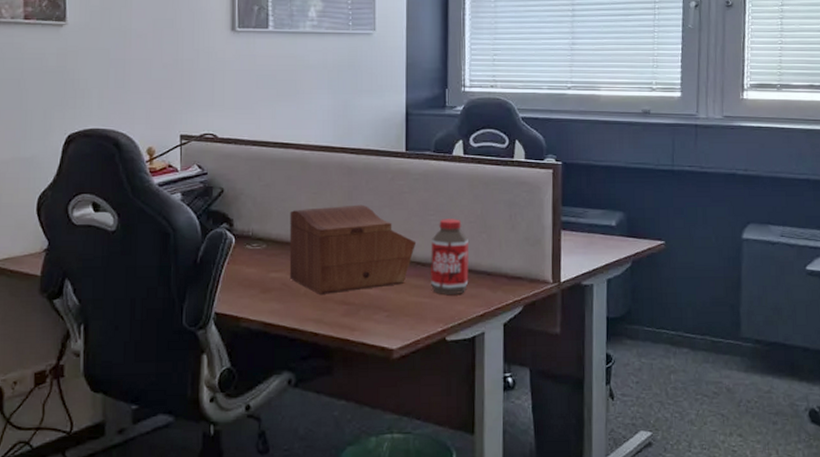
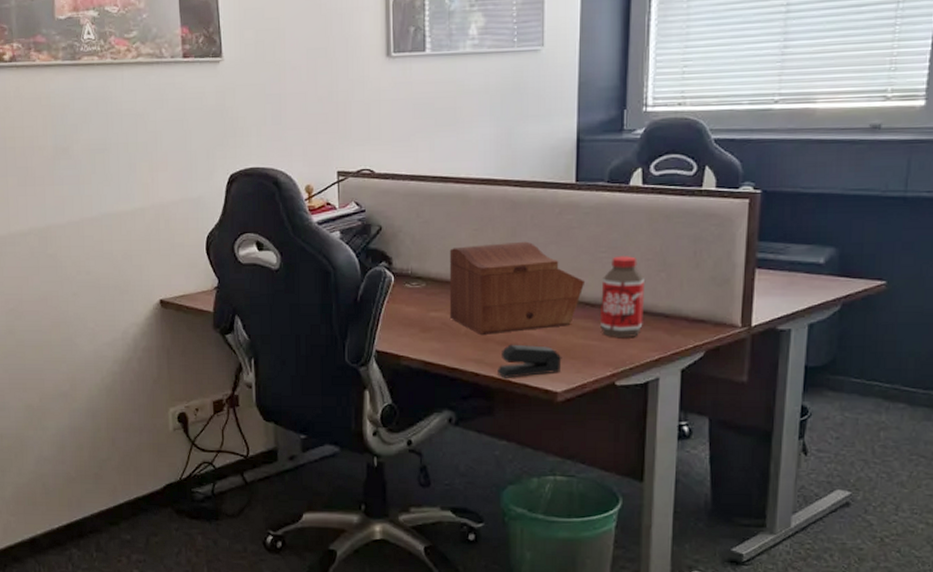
stapler: none [336,303,397,337] -> present [497,344,562,378]

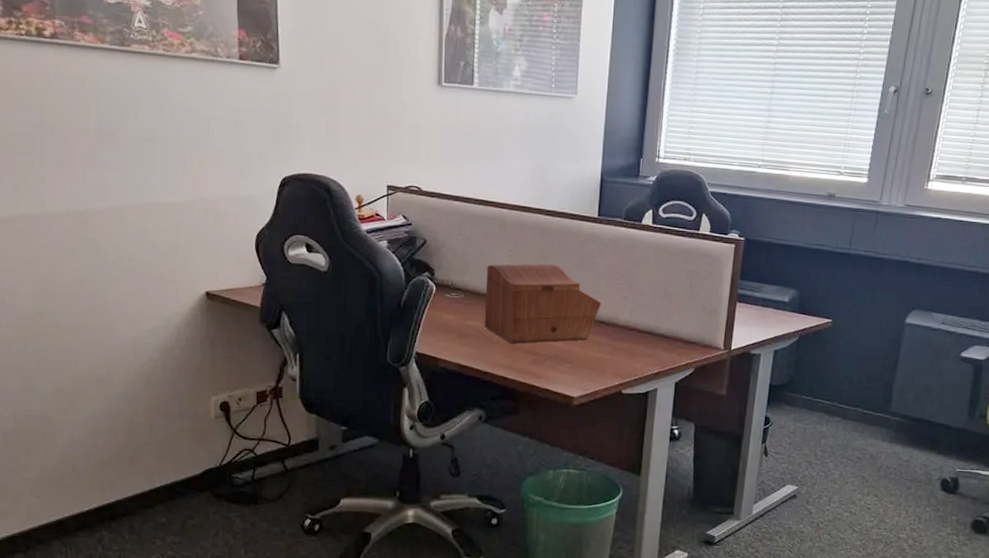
stapler: present [497,344,562,378] -> none [524,353,579,383]
bottle: present [600,256,644,339] -> none [612,283,650,354]

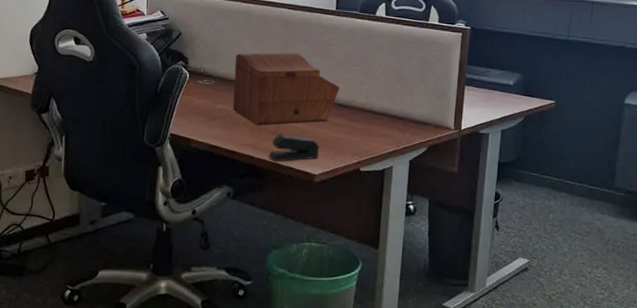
stapler: none [524,353,579,383] -> present [269,134,320,162]

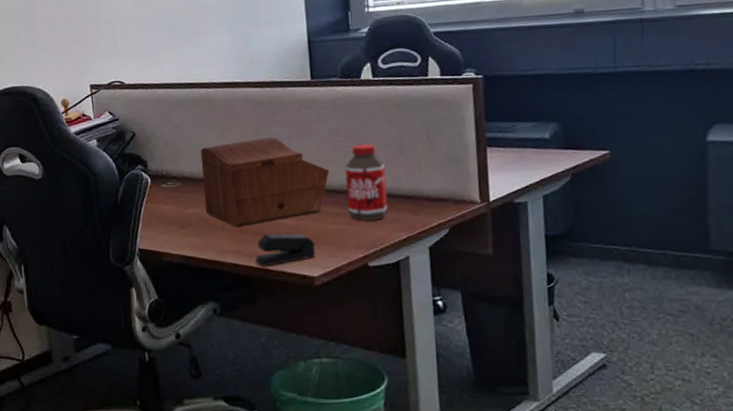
bottle: none [350,69,384,134] -> present [345,144,388,221]

